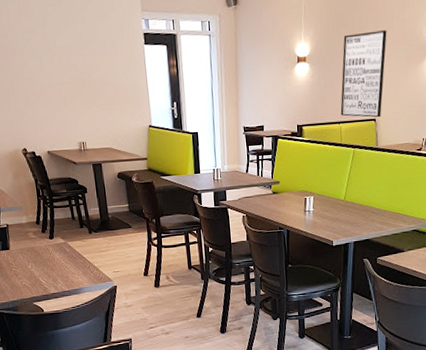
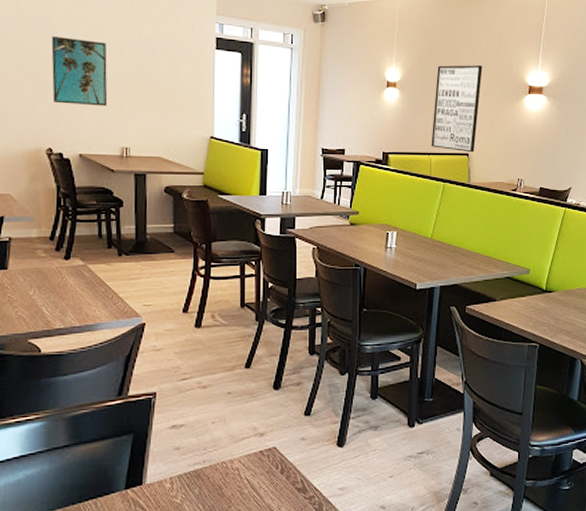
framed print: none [10,49,63,109] -> present [51,35,108,107]

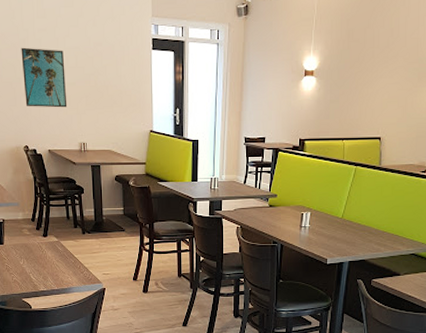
wall art: present [431,65,483,153] -> none [345,48,399,137]

